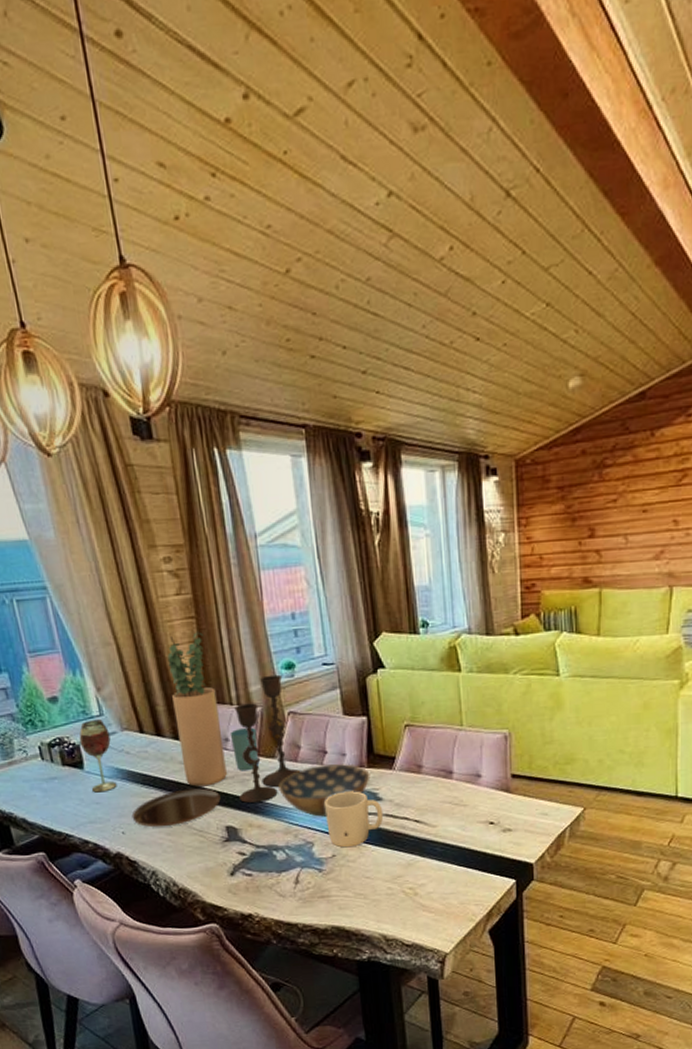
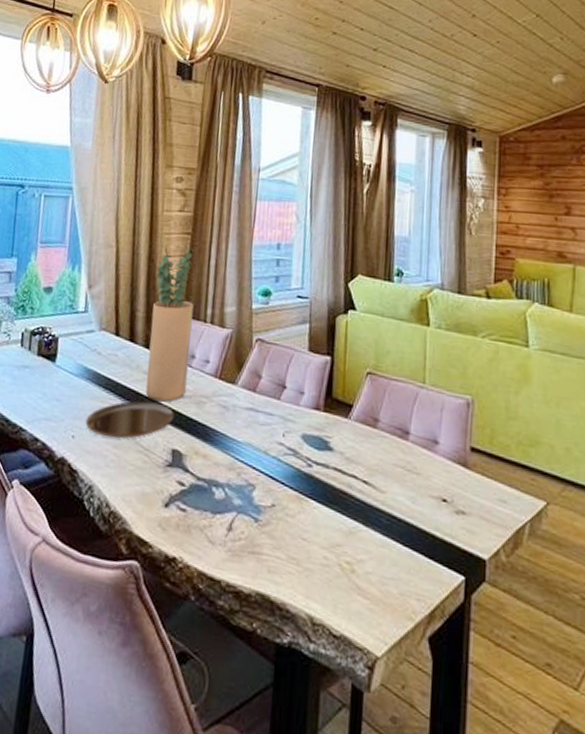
wineglass: present [79,720,117,793] -> none [56,315,89,390]
cup: present [229,727,259,771] -> none [196,347,223,393]
candlestick: present [234,674,301,804] -> none [192,298,257,430]
bowl: present [278,764,371,817] -> none [232,400,325,458]
mug: present [323,791,384,848] -> none [272,433,332,499]

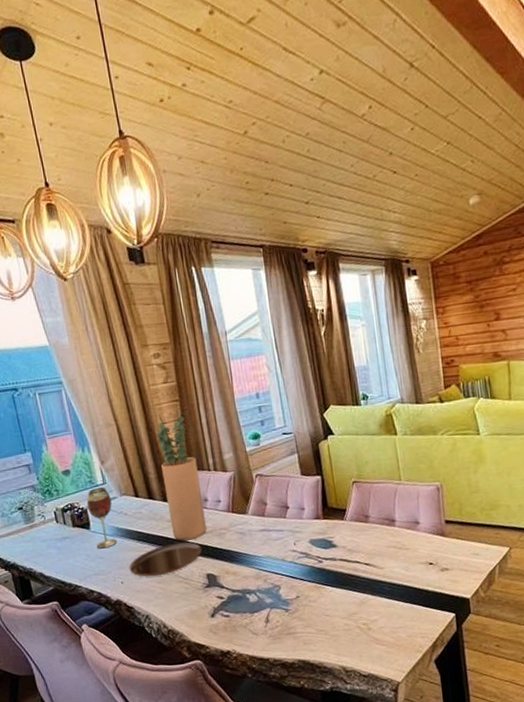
wineglass: none [56,315,89,390] -> present [86,487,117,549]

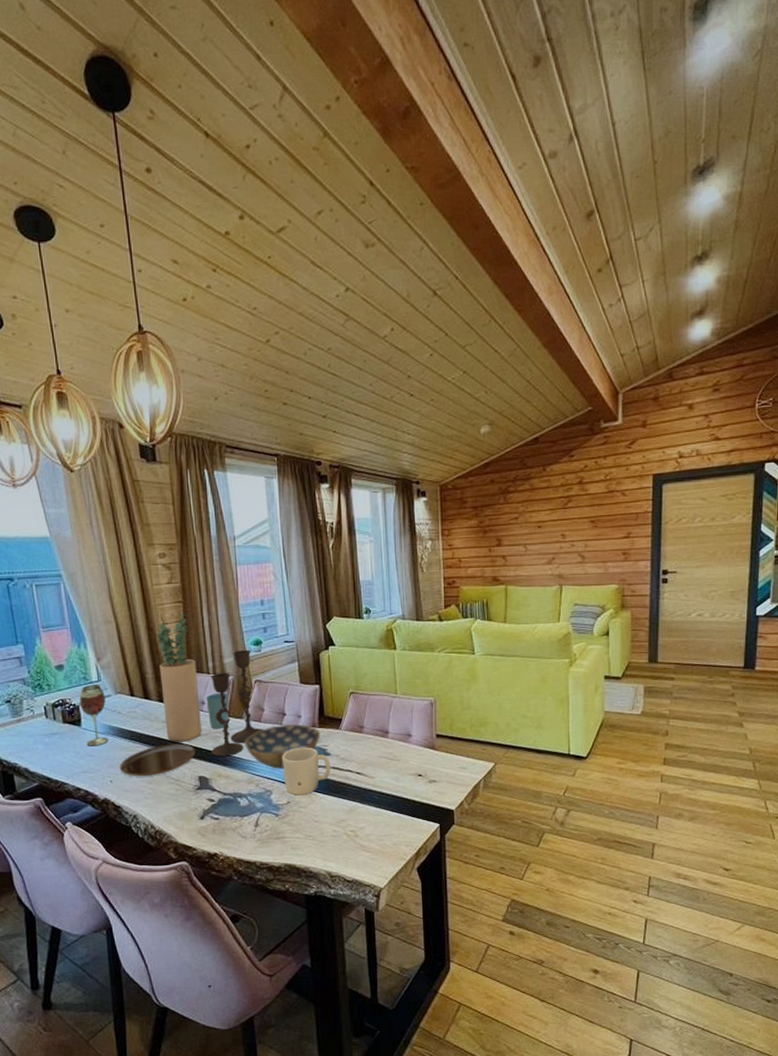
cup: none [208,489,233,526] -> present [206,693,229,730]
candlestick: none [212,444,268,554] -> present [211,649,264,757]
bowl: none [249,517,326,563] -> present [244,724,321,769]
mug: none [287,539,338,590] -> present [281,747,331,796]

